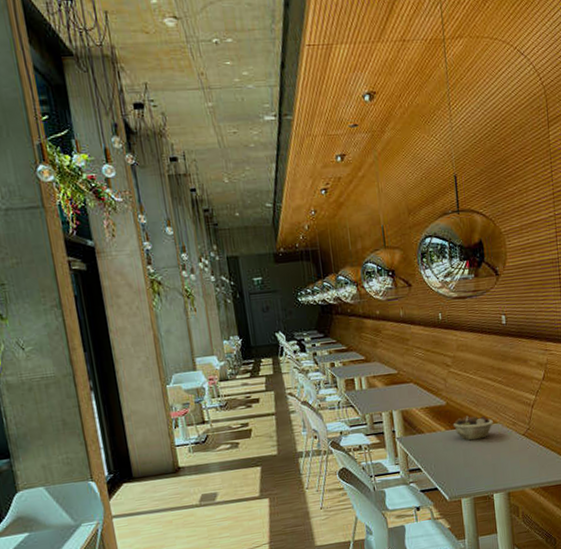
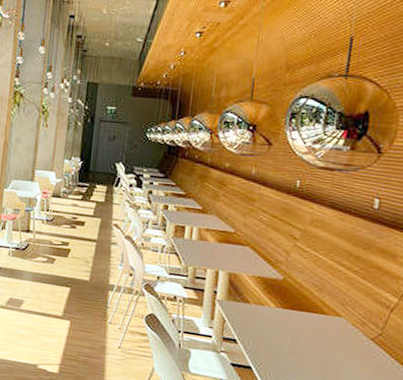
succulent planter: present [453,415,494,441] -> none [285,298,338,330]

